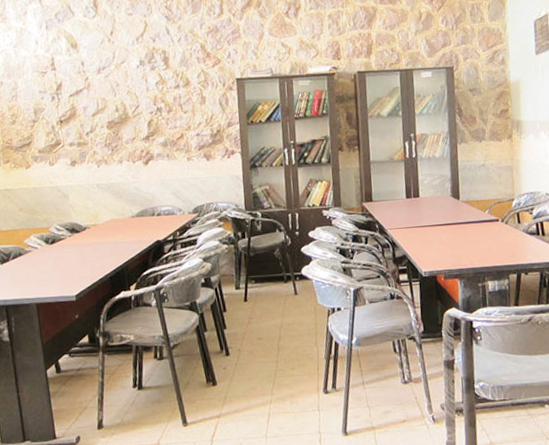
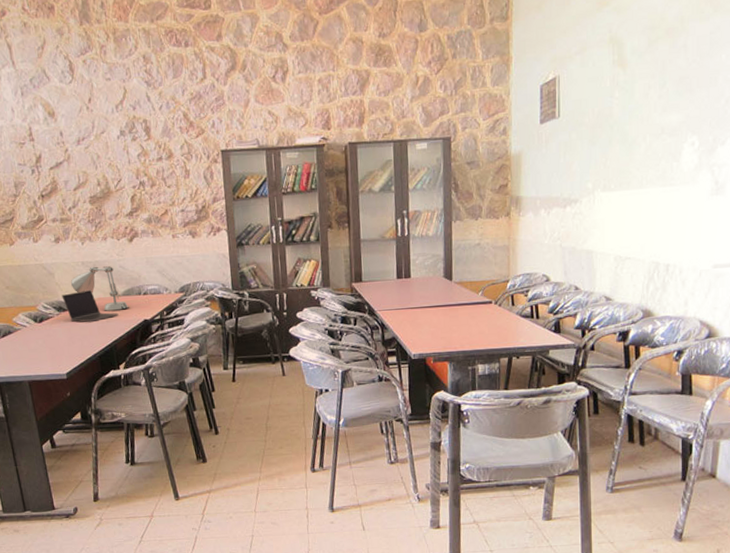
laptop computer: none [75,212,131,244] -> present [61,290,119,323]
desk lamp: none [85,188,142,232] -> present [71,266,129,311]

